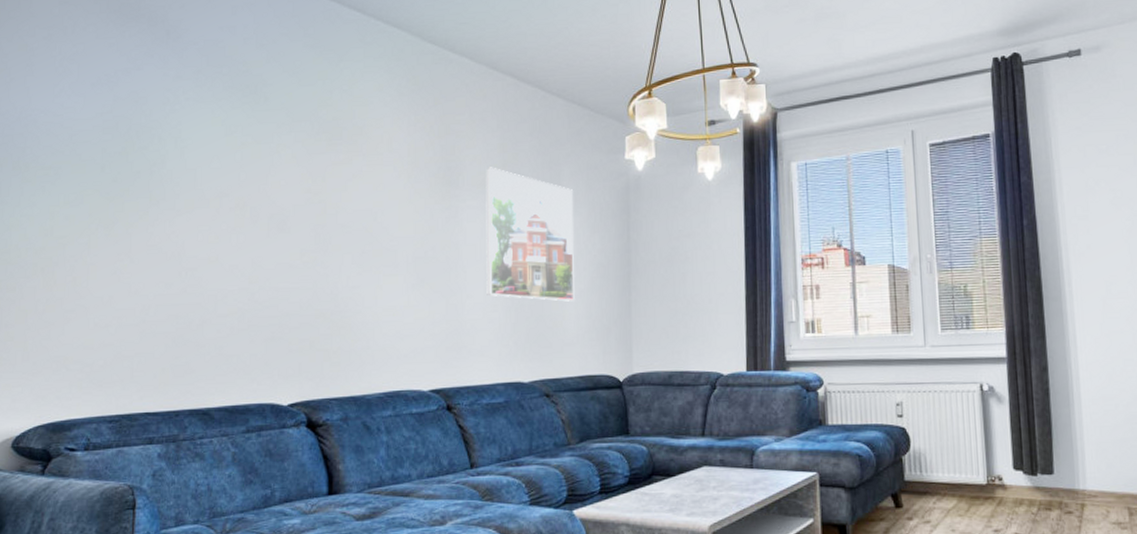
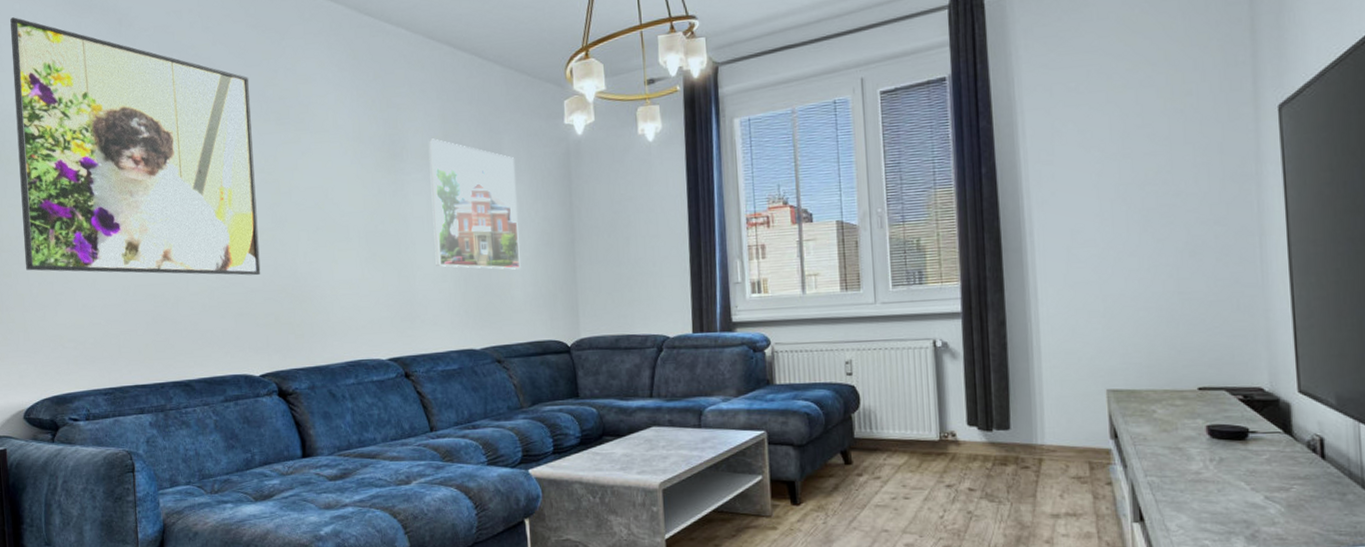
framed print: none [33,21,302,299] -> present [10,17,261,276]

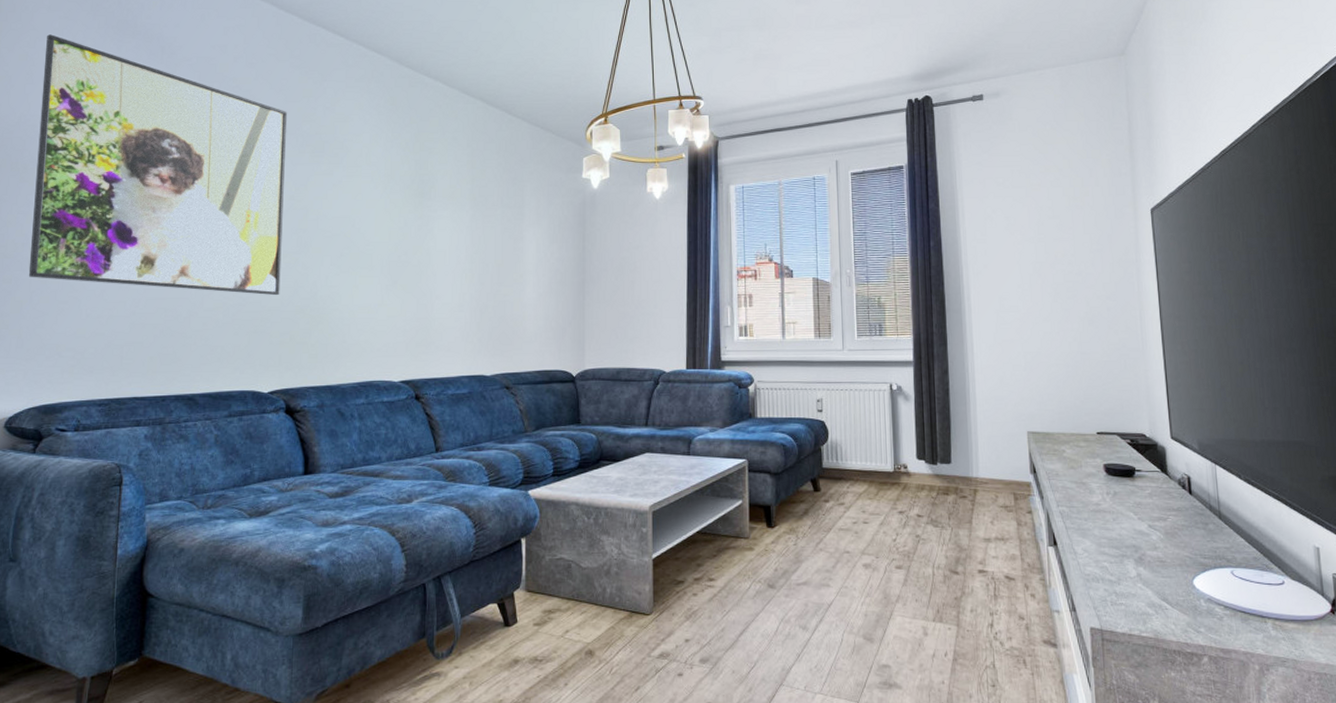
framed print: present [428,138,521,270] -> none [454,181,534,304]

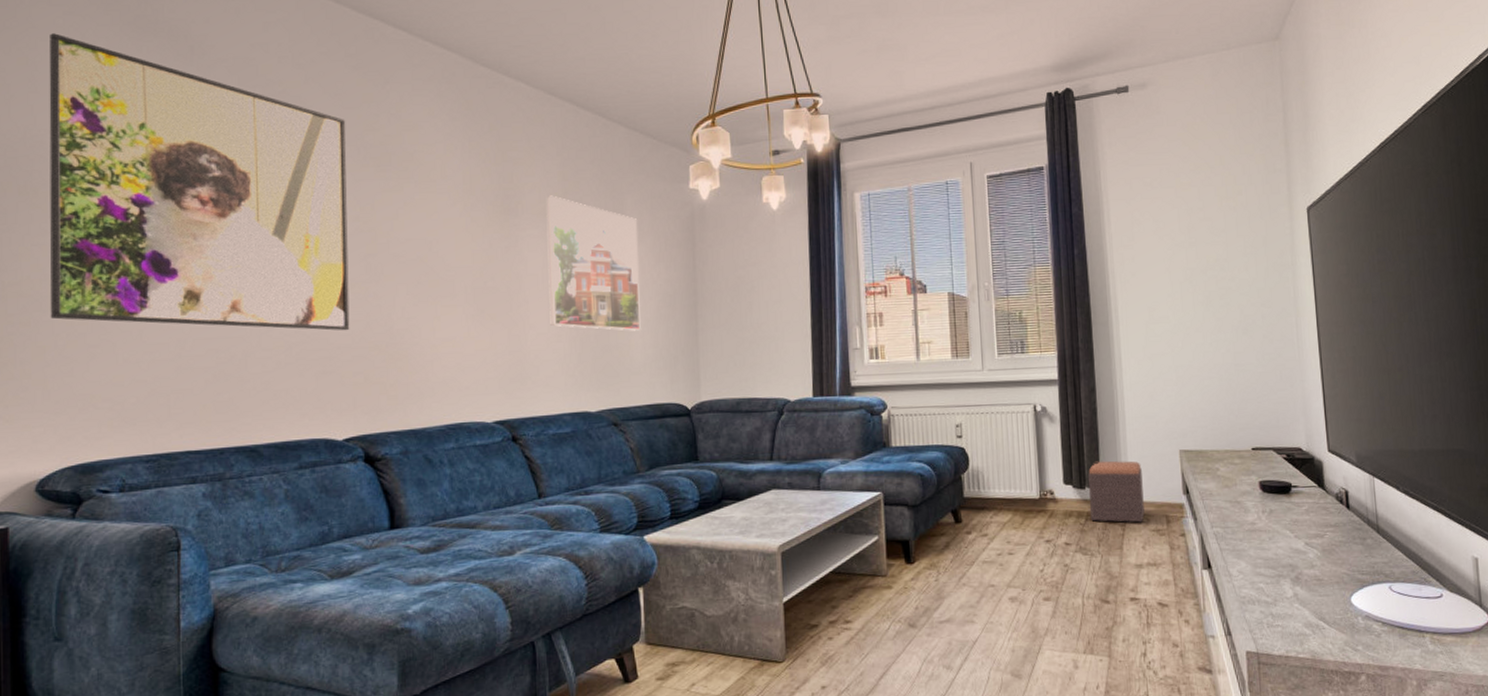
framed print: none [454,181,534,304] -> present [546,195,641,331]
footstool: none [940,439,993,499] -> present [1088,460,1145,523]

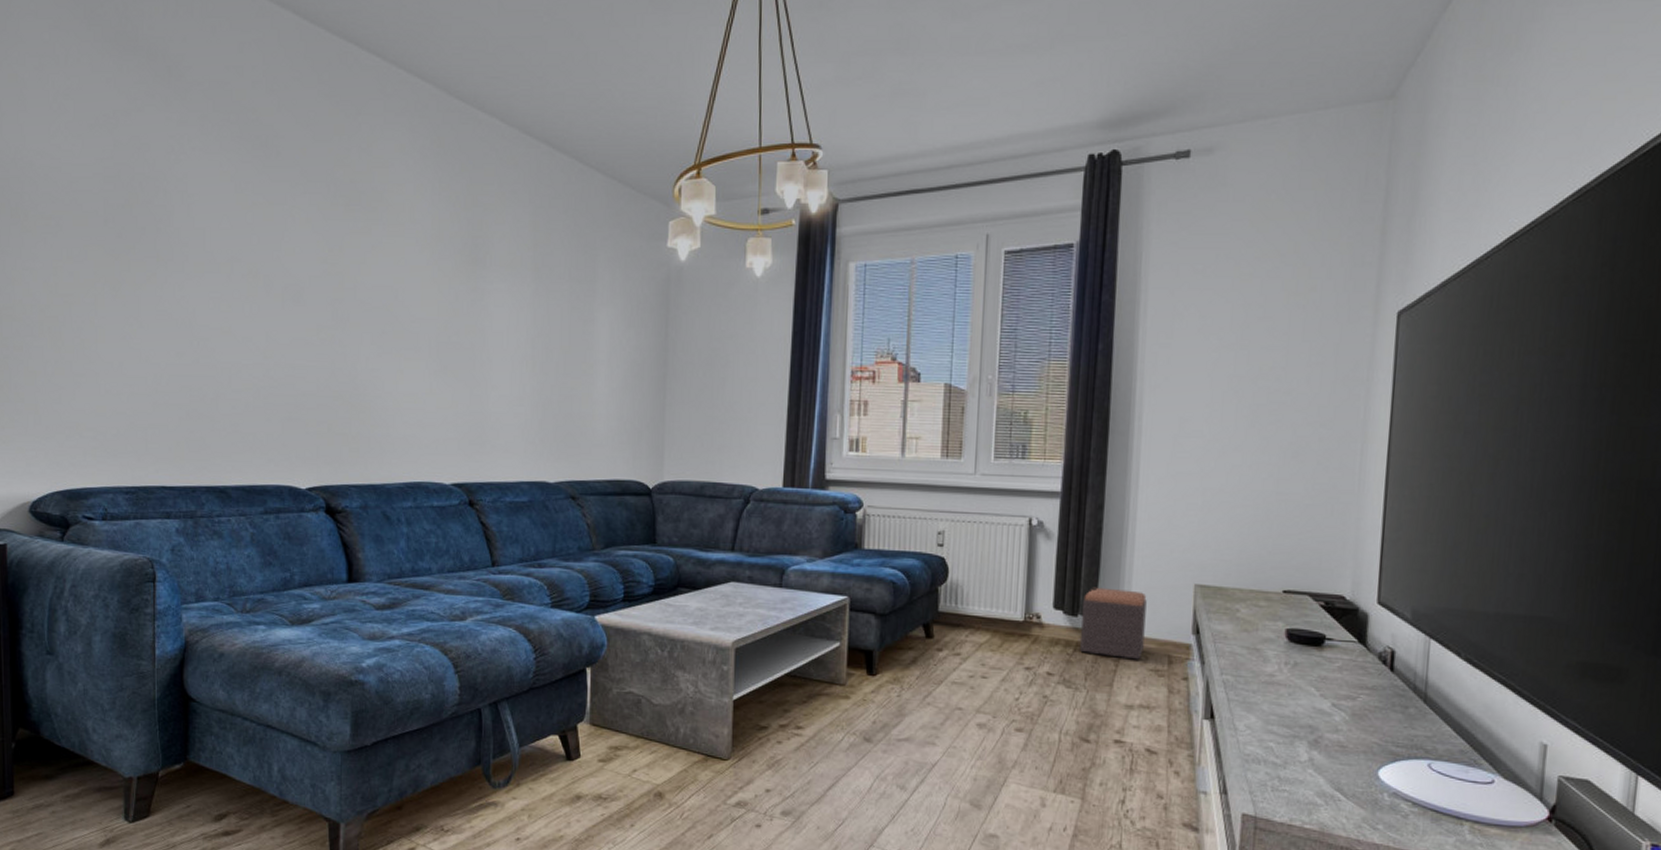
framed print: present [49,33,350,331] -> none [36,49,317,378]
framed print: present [546,195,641,331] -> none [513,246,608,400]

